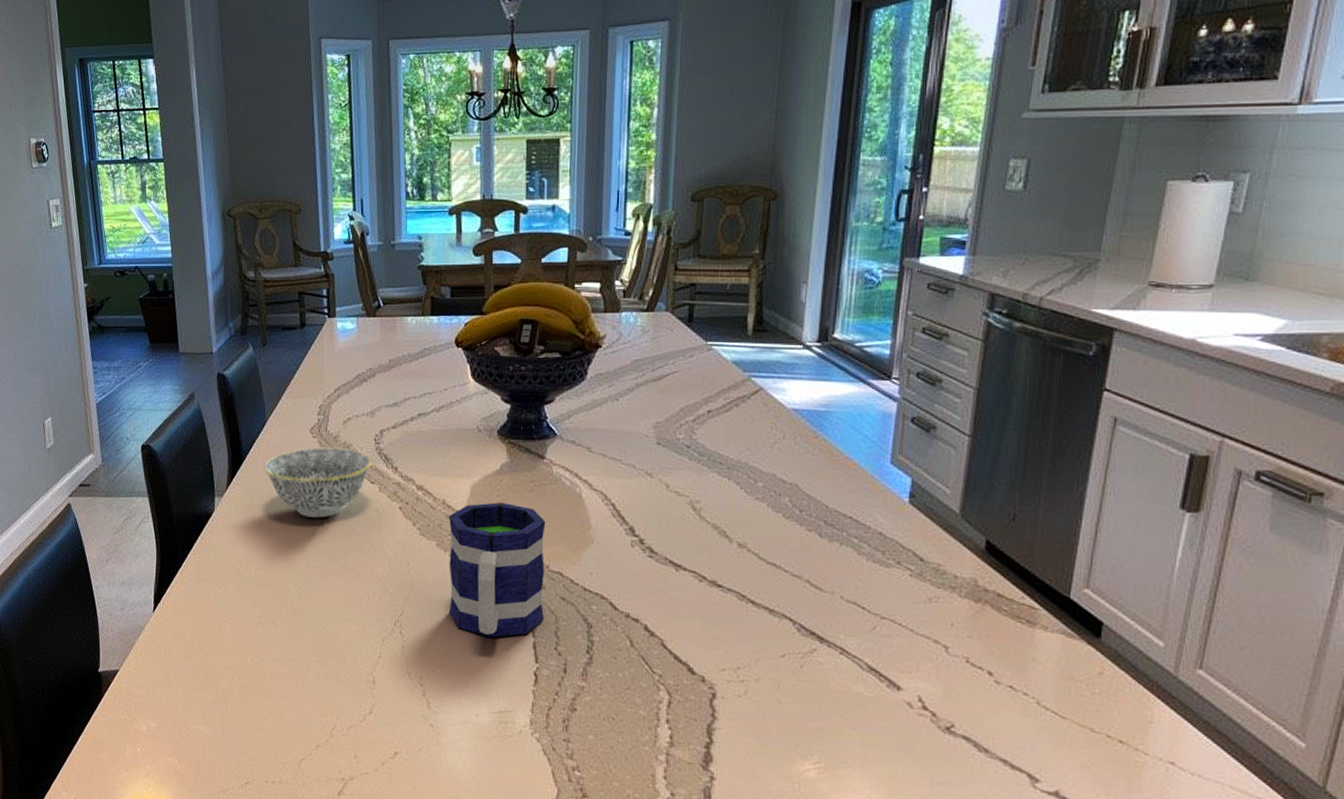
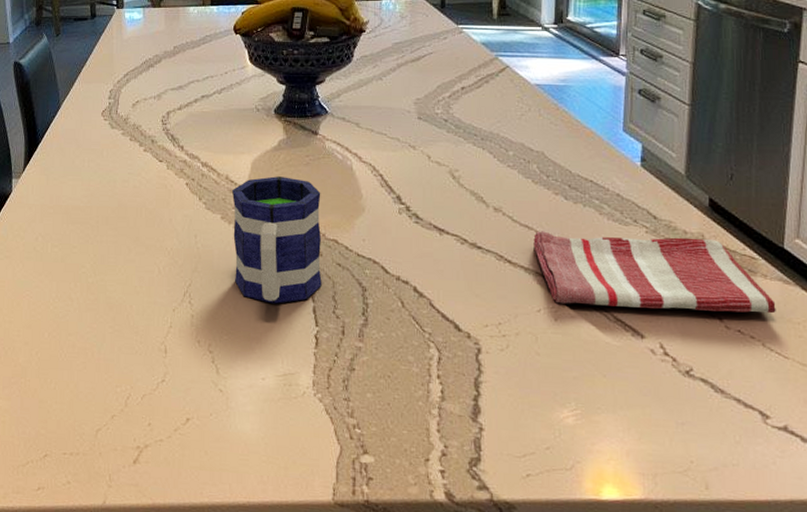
bowl: present [264,447,371,518] -> none [59,129,159,196]
dish towel: none [780,570,1056,670] -> present [533,231,776,314]

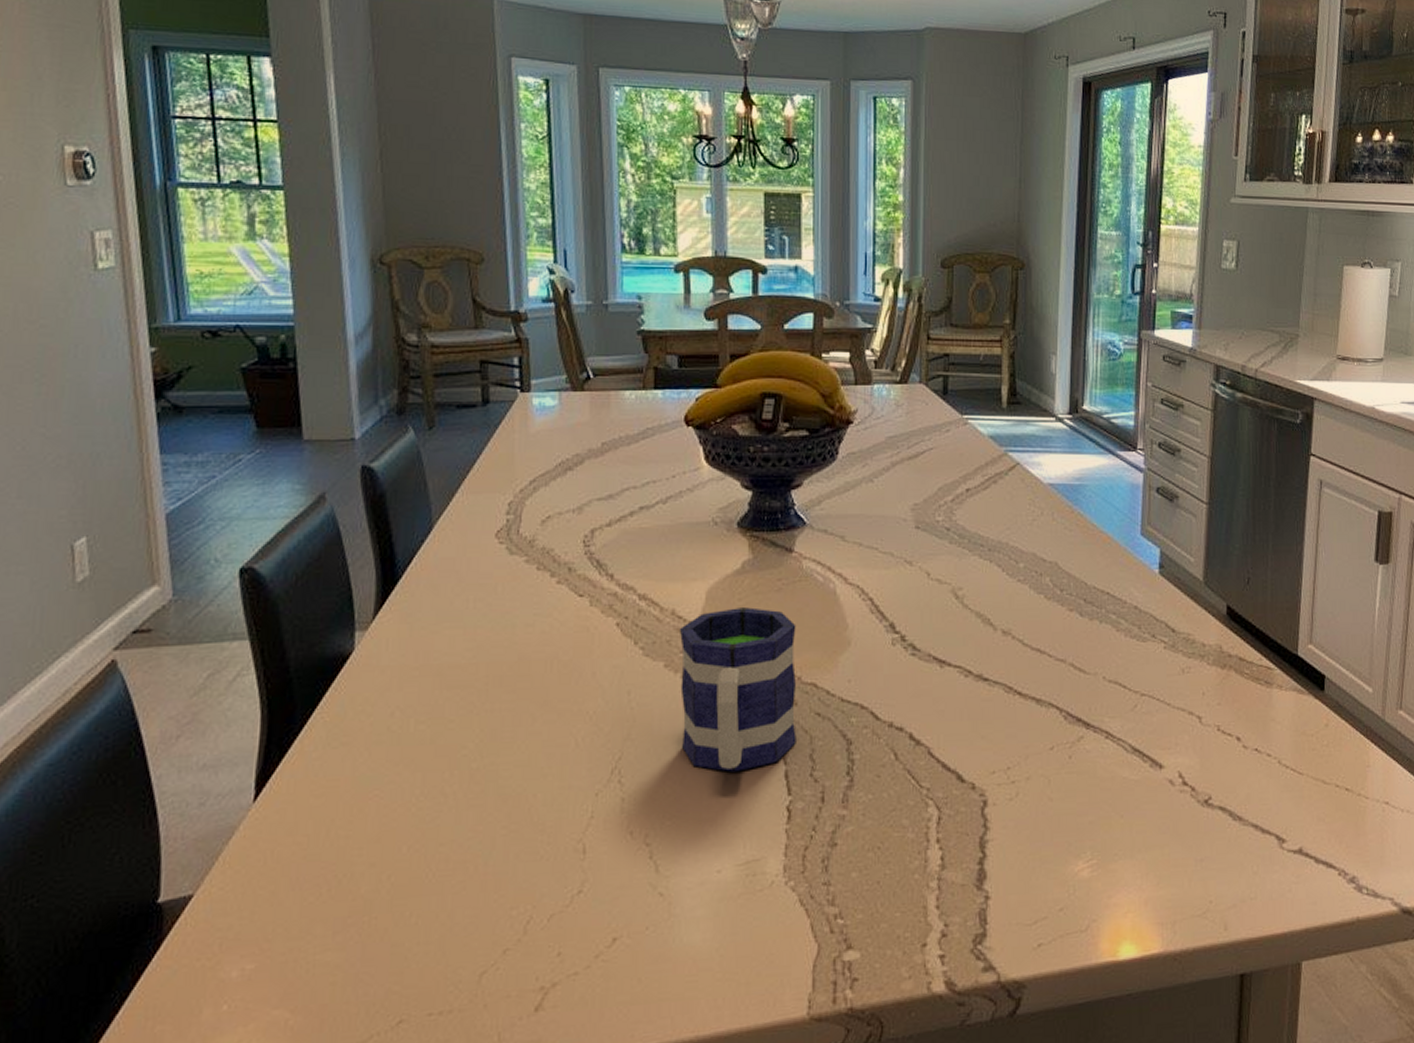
dish towel: present [533,231,776,314] -> none [1046,650,1291,738]

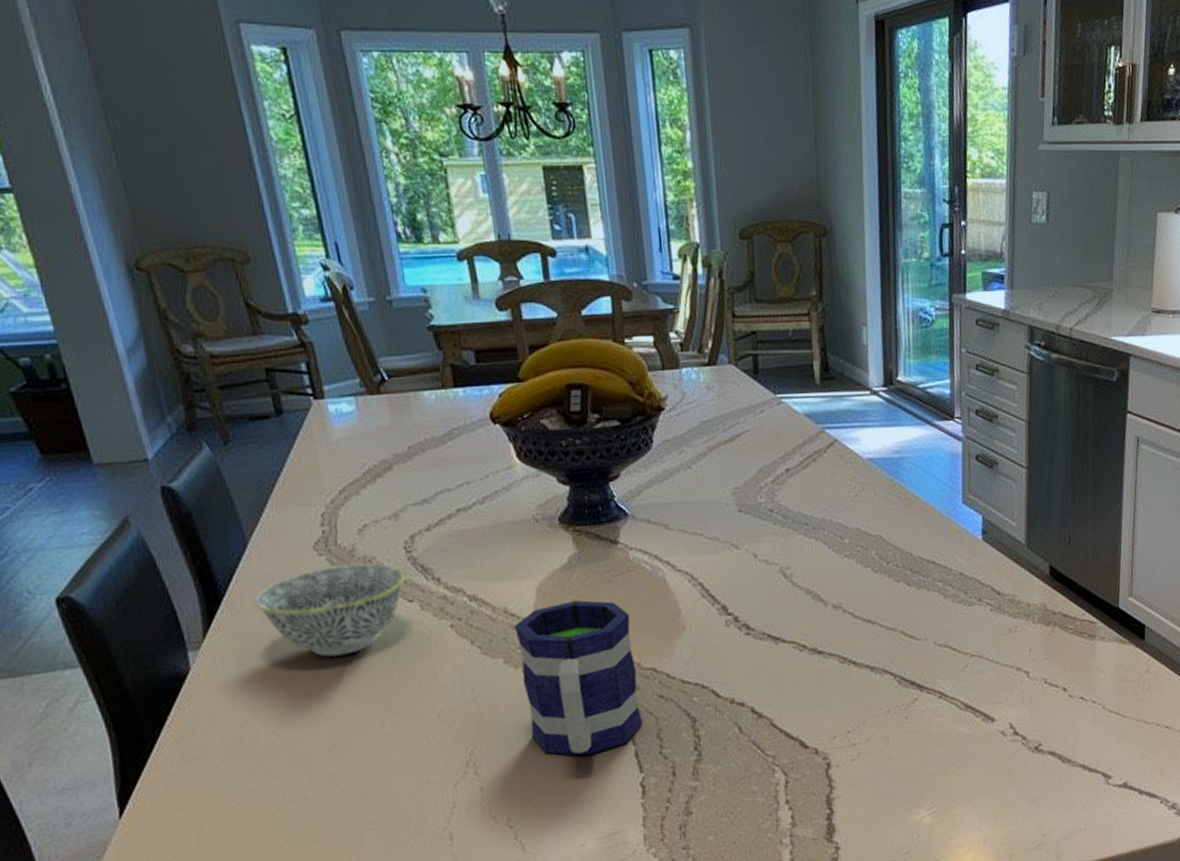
bowl: none [430,554,579,647] -> present [254,563,405,657]

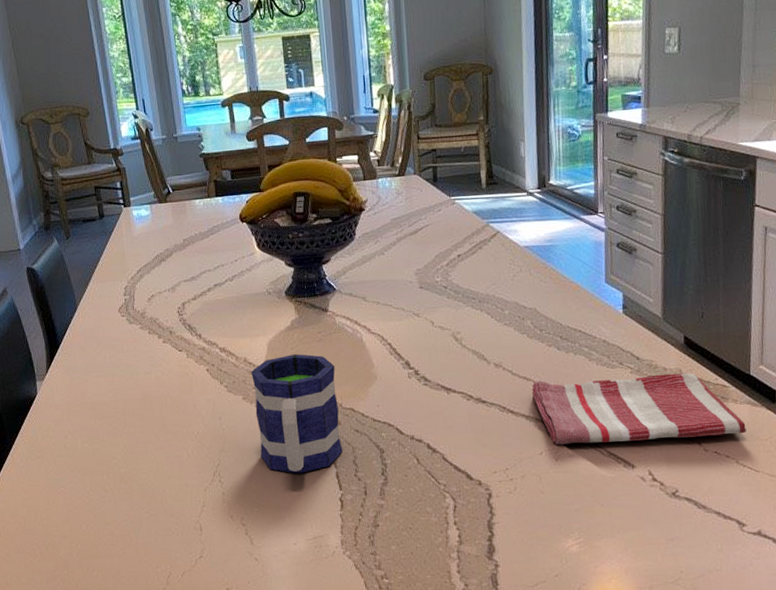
bowl: present [254,563,405,657] -> none [80,322,177,389]
dish towel: none [877,609,1114,700] -> present [532,373,746,445]

